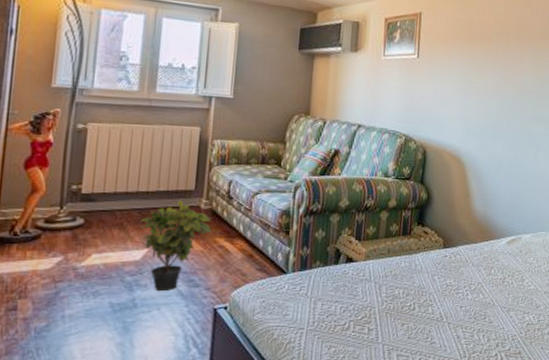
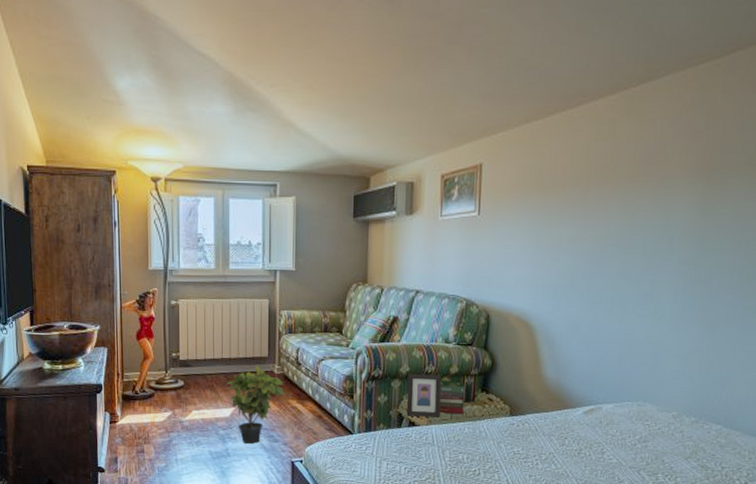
picture frame: none [344,207,381,252] -> present [406,373,442,418]
books: none [377,213,403,249] -> present [439,380,466,415]

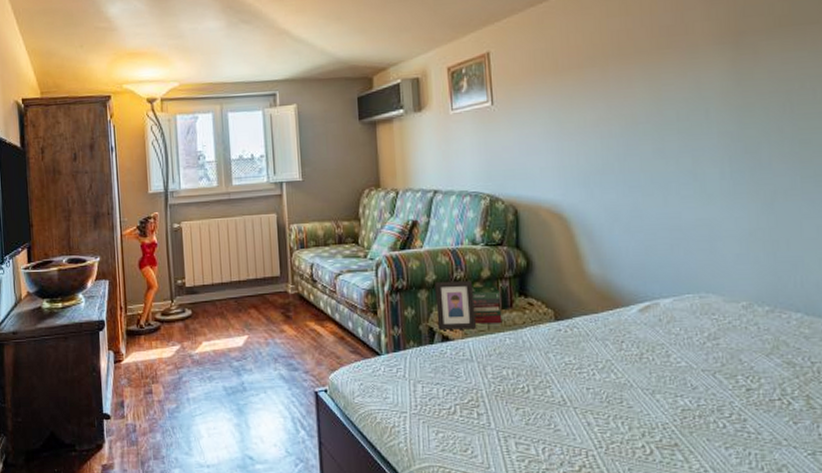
potted plant: present [227,365,285,444] -> none [238,286,302,375]

